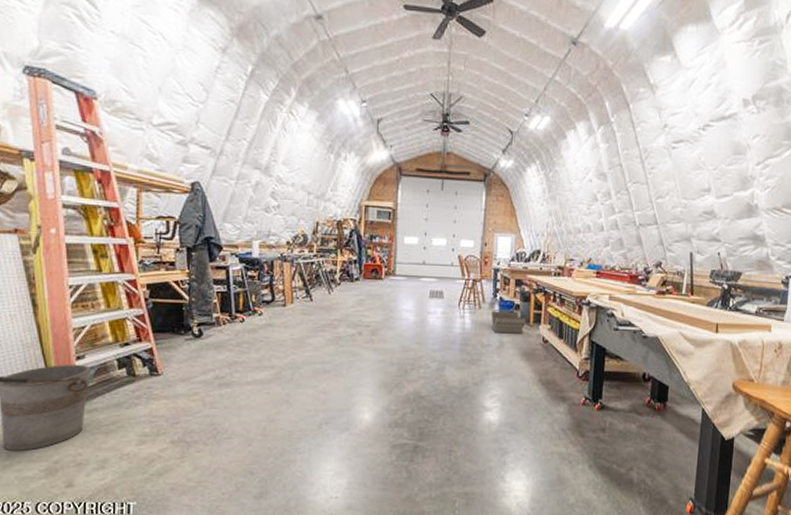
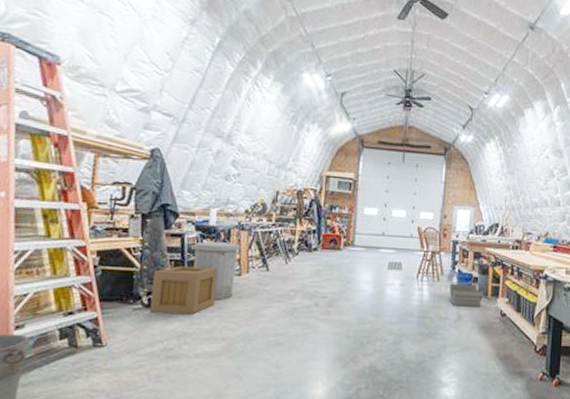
wooden crate: none [200,297,263,345] -> present [149,265,218,315]
trash can: none [238,273,284,332] -> present [193,241,240,302]

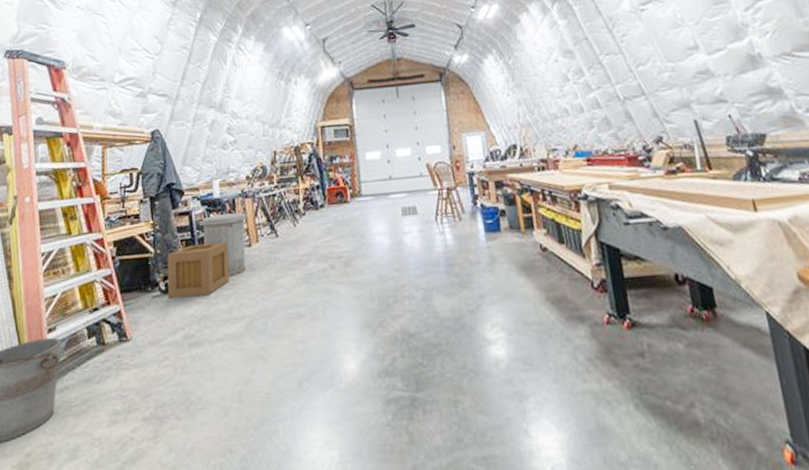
tool box: present [449,281,483,307] -> none [474,216,516,247]

